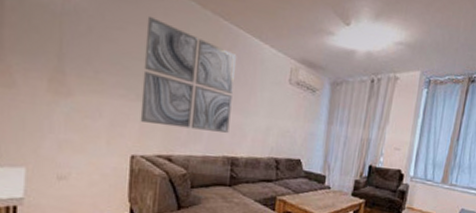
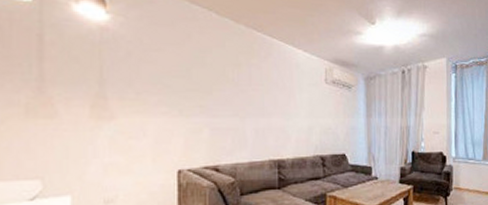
wall art: present [140,15,237,133] -> none [184,35,273,137]

